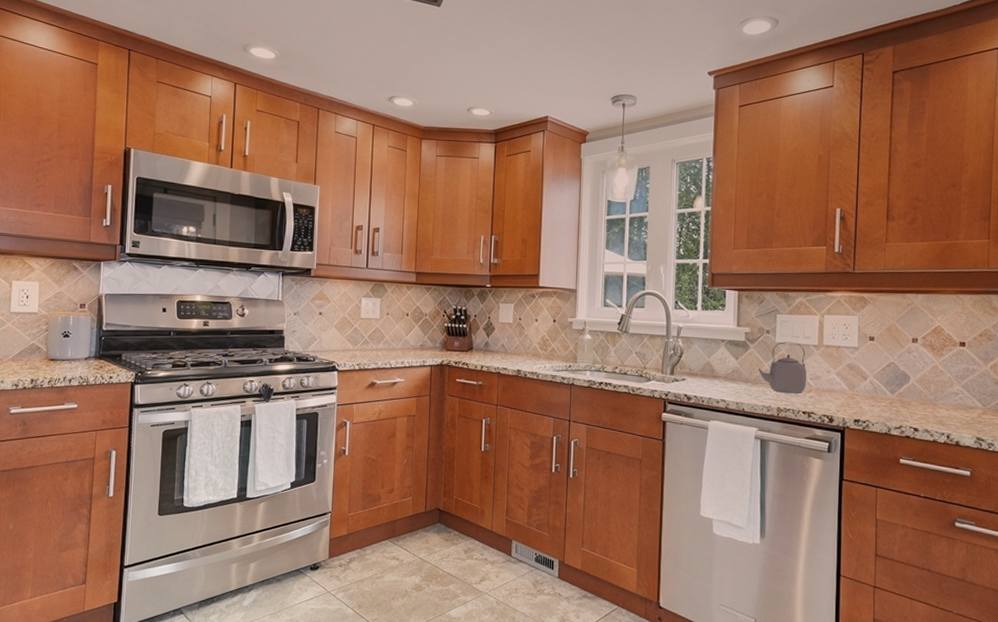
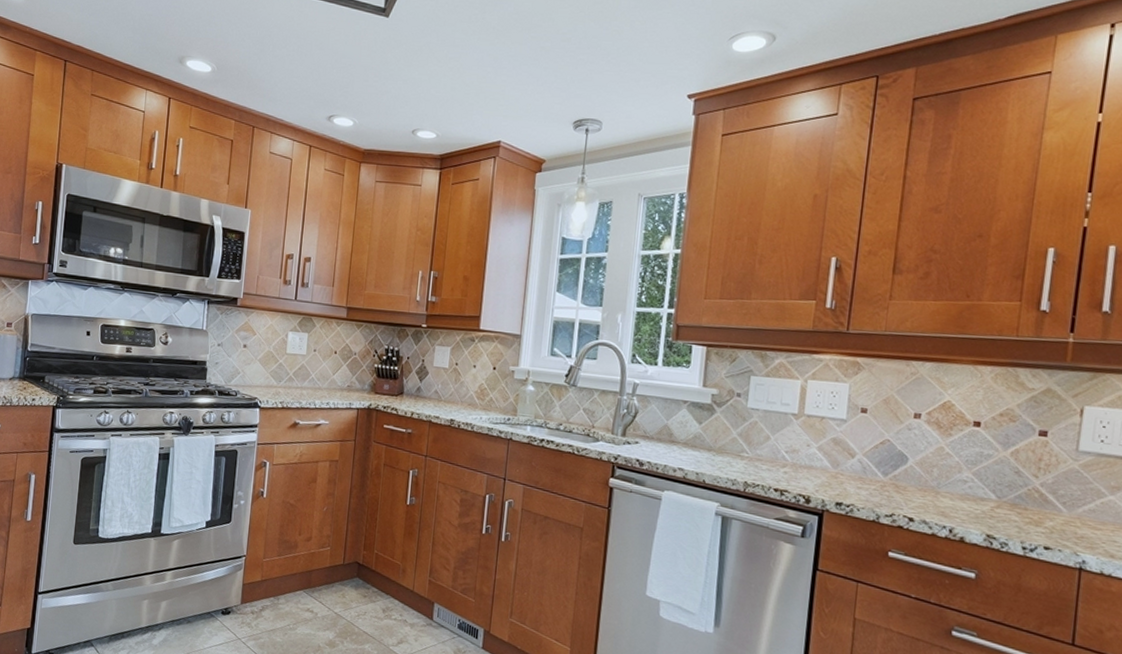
teakettle: present [759,342,807,393] -> none [725,408,783,468]

